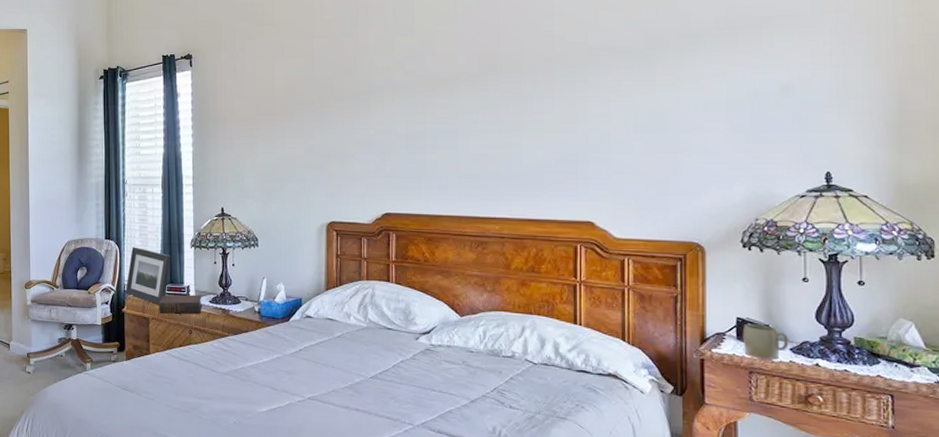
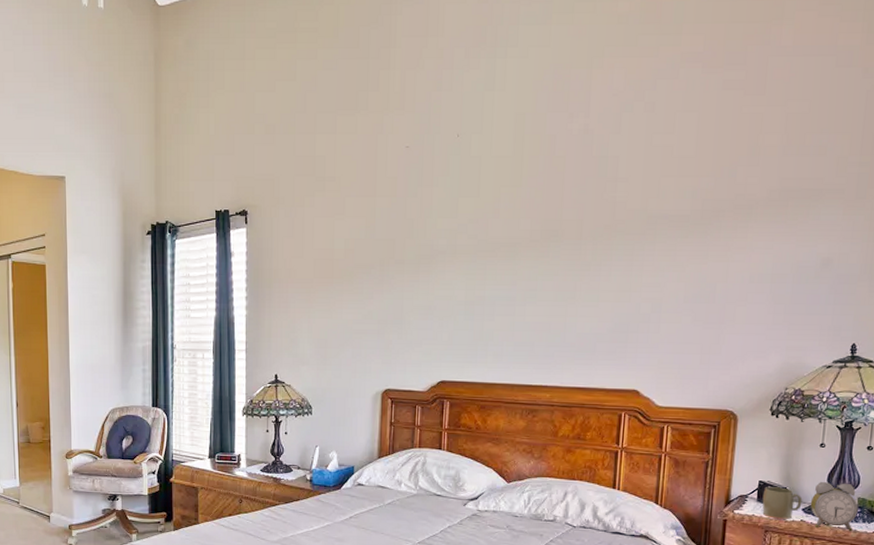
picture frame: present [125,247,171,305] -> none [173,415,222,474]
book: present [158,294,202,315] -> none [208,463,253,484]
alarm clock: none [798,320,856,375] -> present [810,482,858,532]

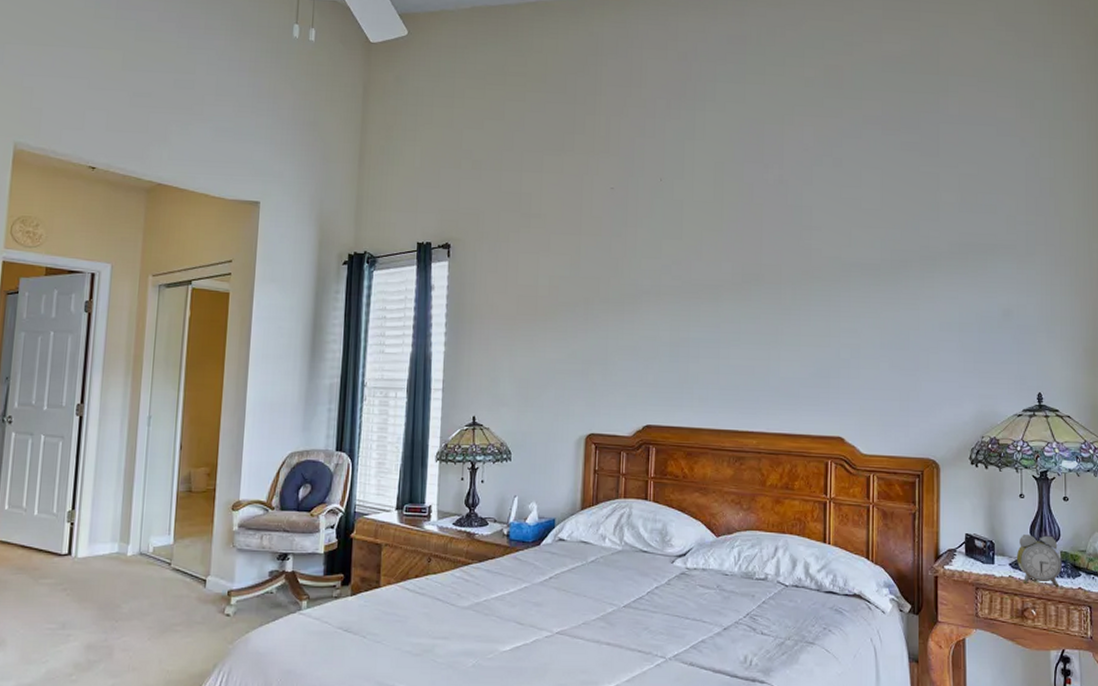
mug: present [762,487,803,519] -> none [970,540,1009,575]

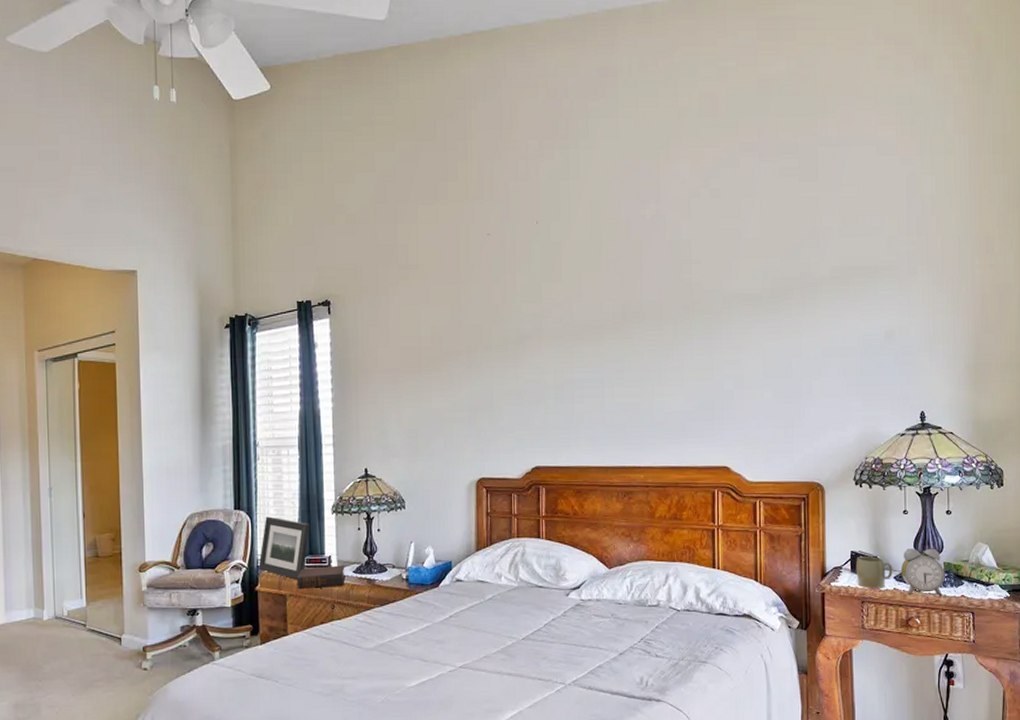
picture frame: none [355,460,413,529] -> present [258,516,311,580]
book: none [393,516,445,540] -> present [296,565,345,590]
mug: none [970,540,1009,575] -> present [855,556,893,589]

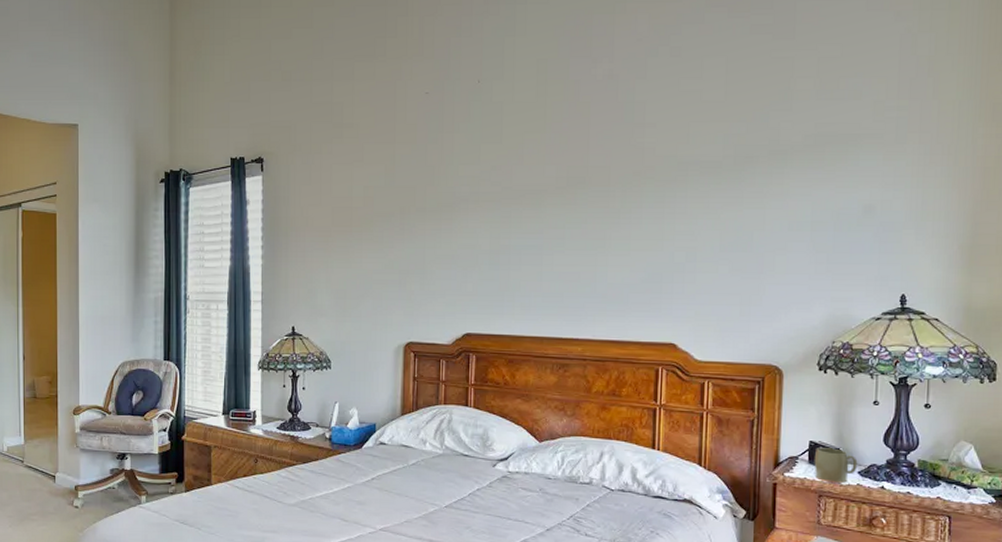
picture frame: present [258,516,311,580] -> none [185,369,237,432]
book: present [296,565,345,590] -> none [221,420,269,442]
alarm clock: present [900,548,945,597] -> none [866,443,919,497]

